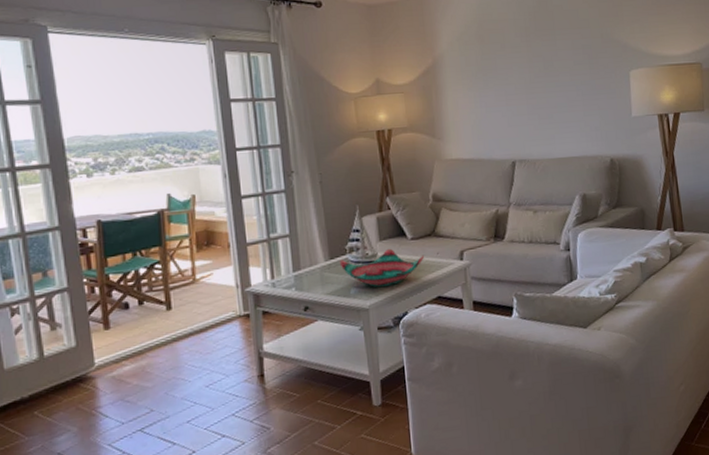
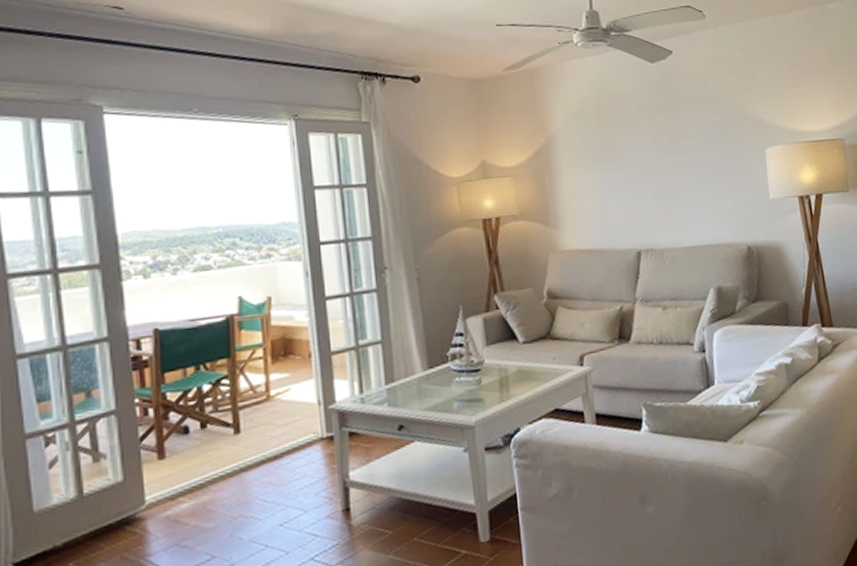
decorative bowl: present [339,248,424,287] -> none [439,354,538,400]

